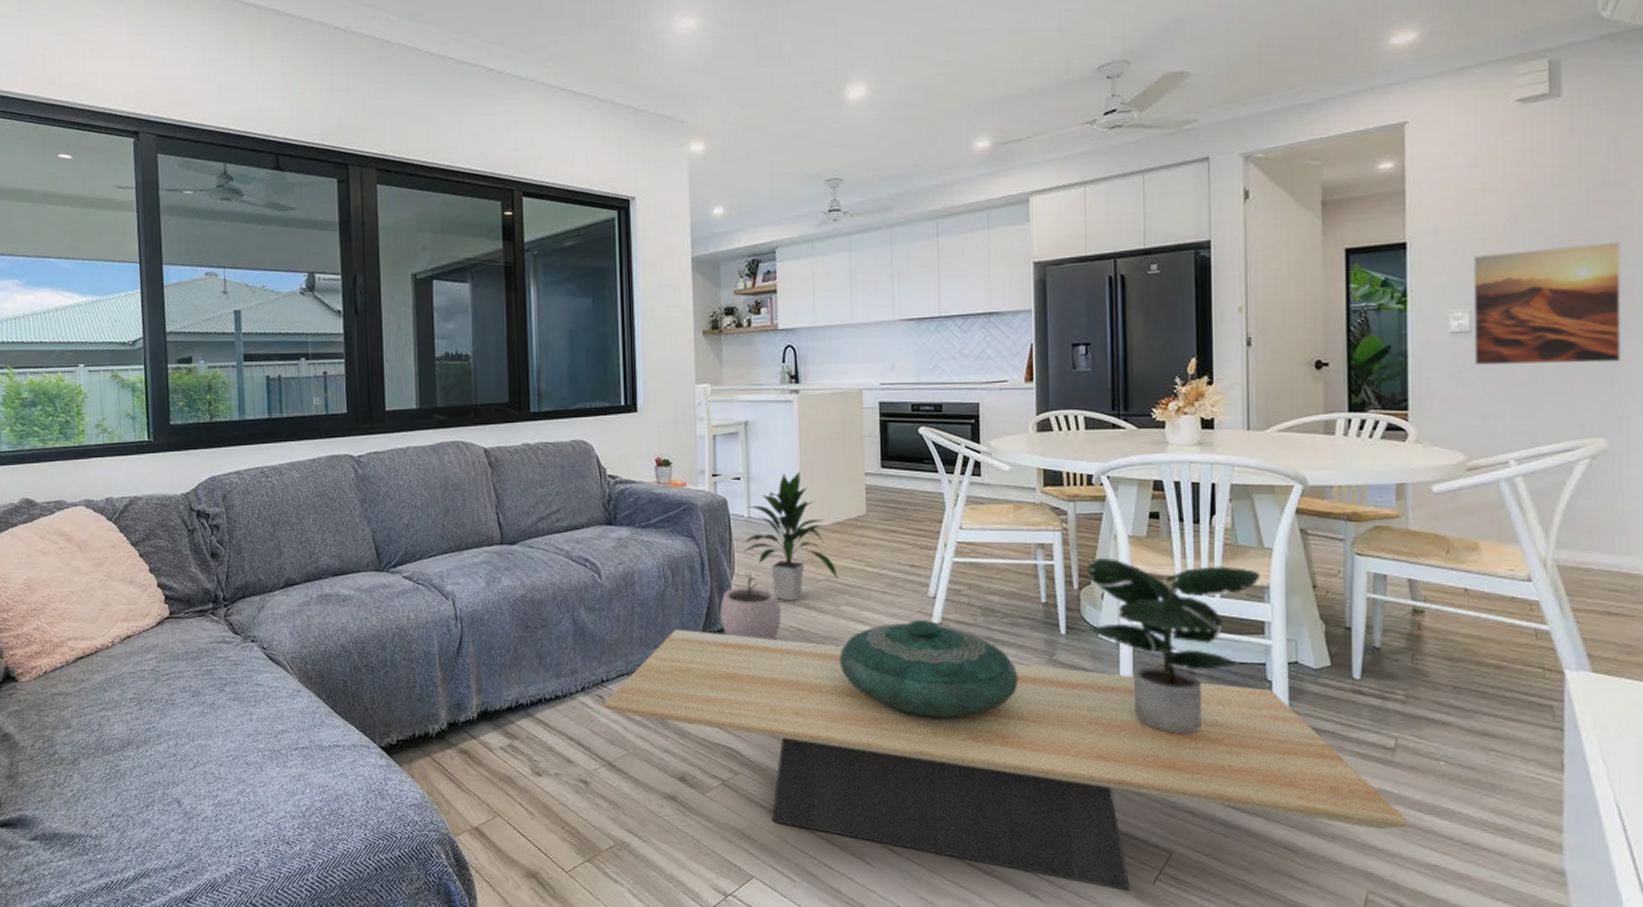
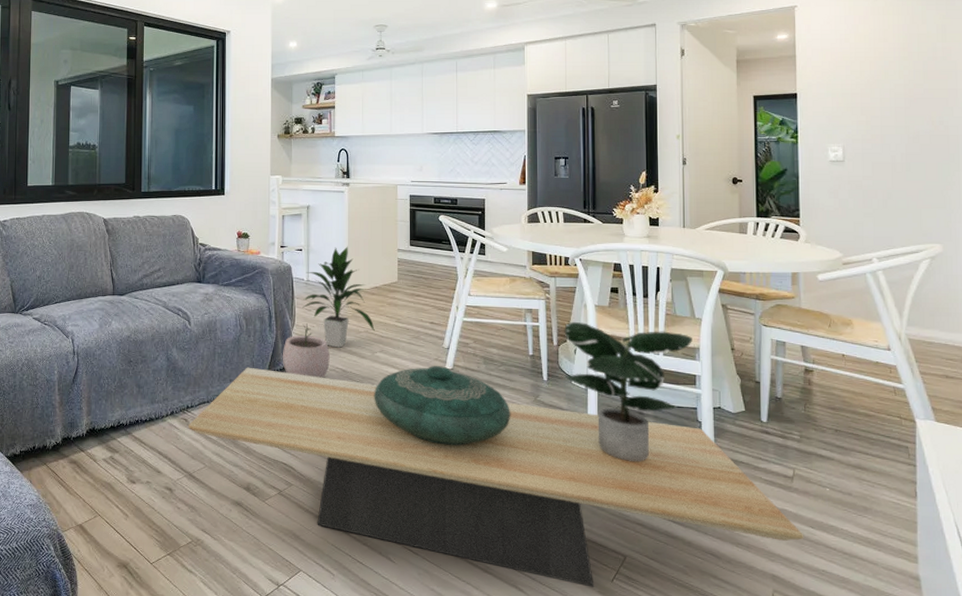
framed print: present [1474,241,1621,365] -> none [845,100,951,188]

